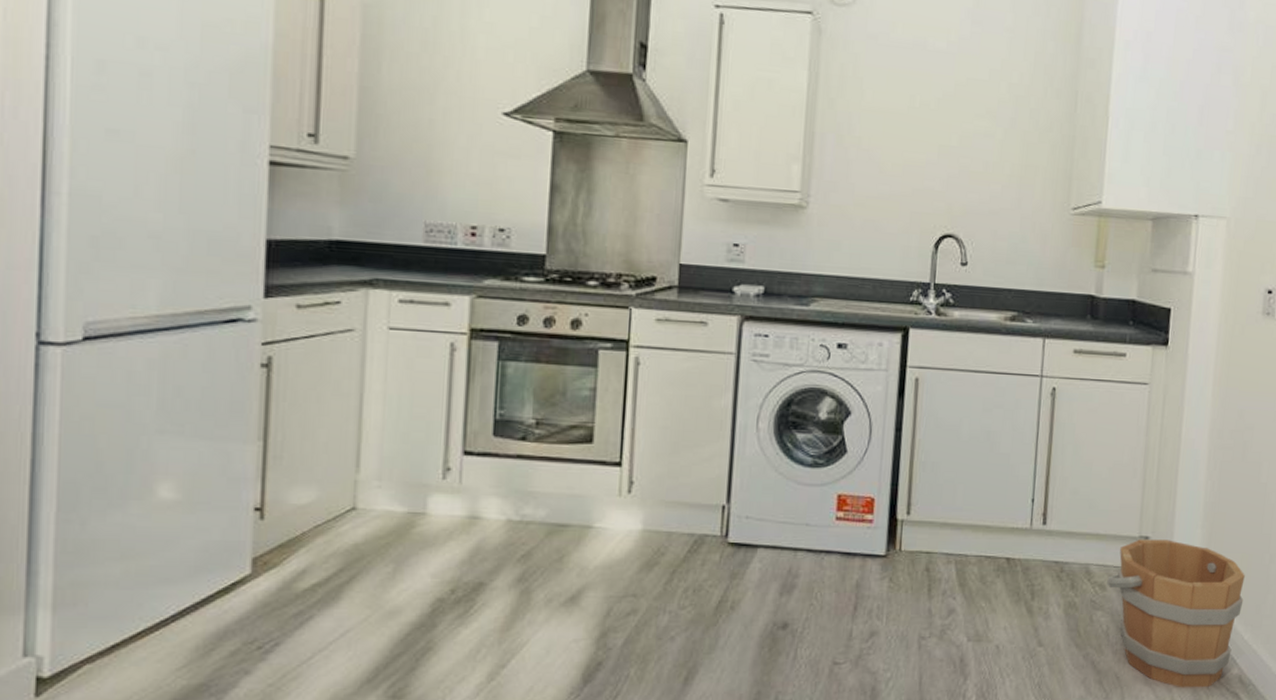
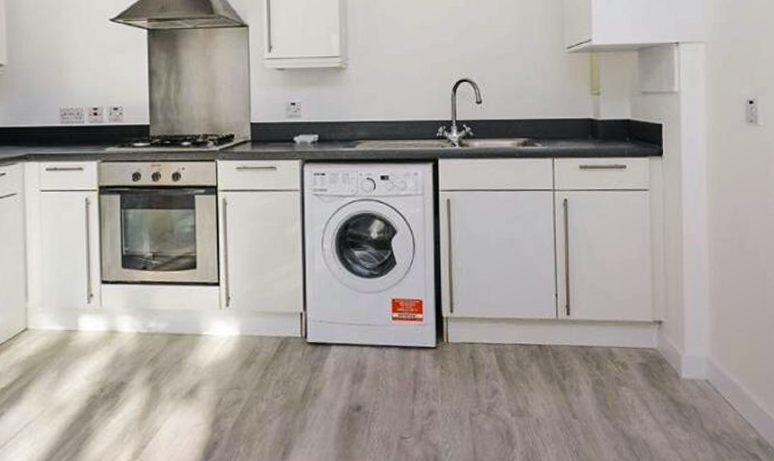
bucket: present [1107,539,1245,688] -> none [628,323,755,452]

